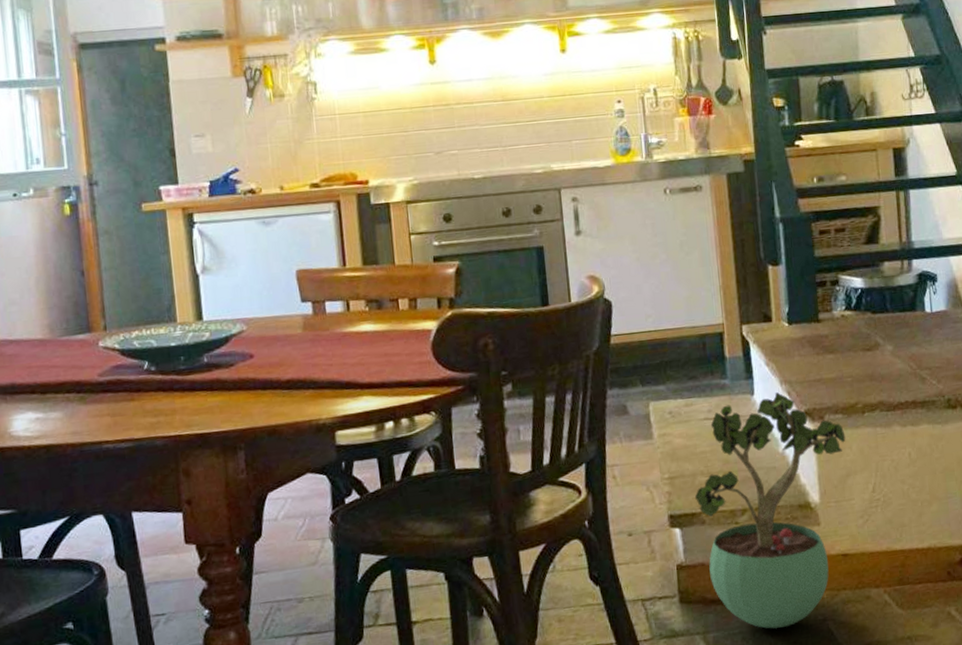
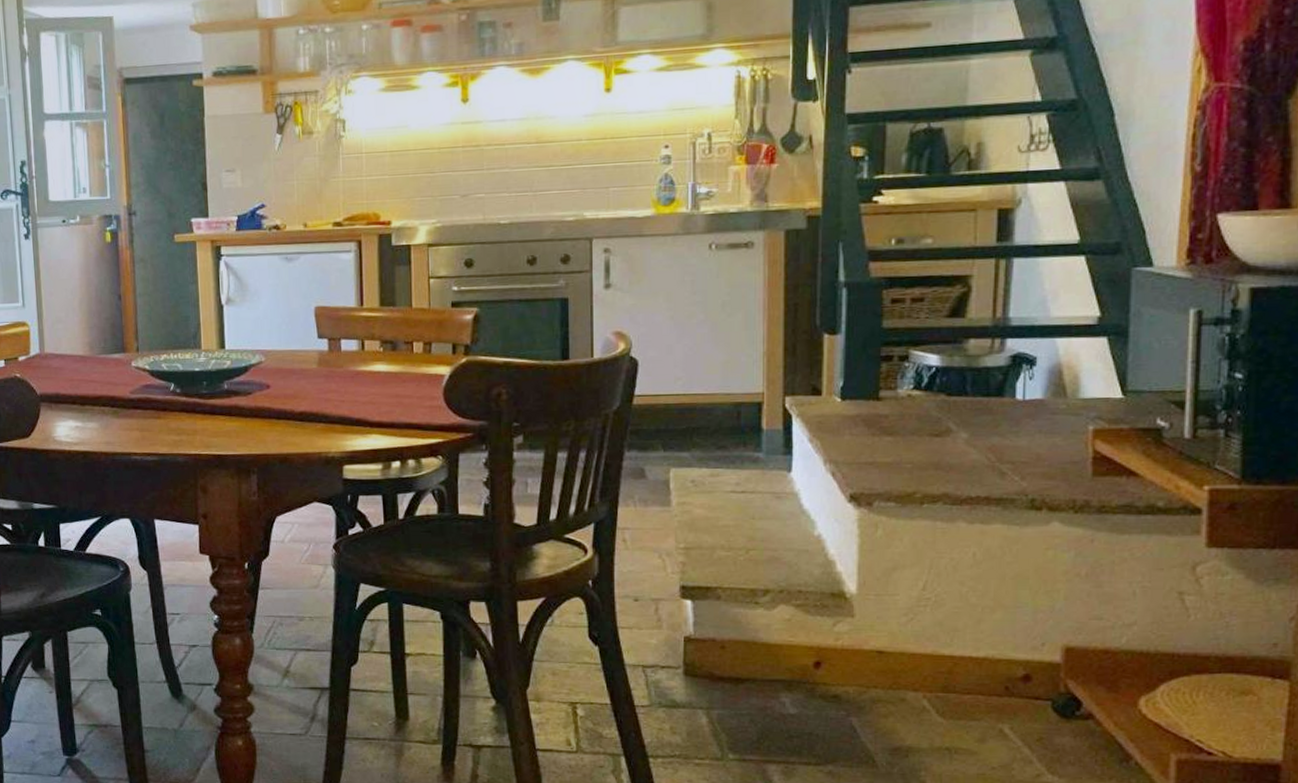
potted plant: present [695,392,846,629] -> none [712,472,897,716]

